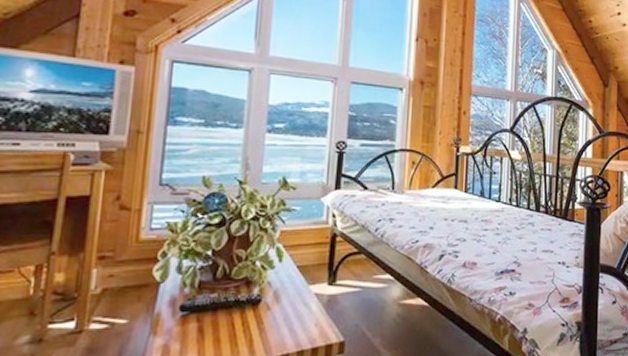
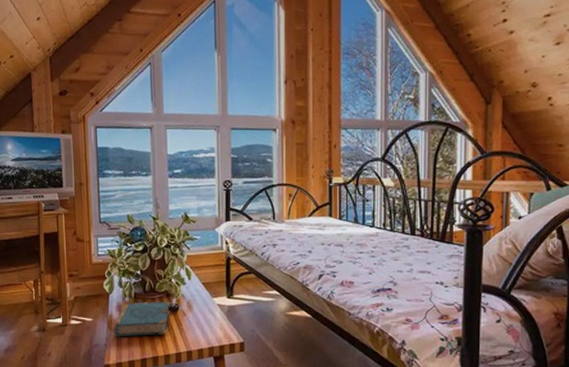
book: none [159,291,250,347] -> present [113,301,170,338]

